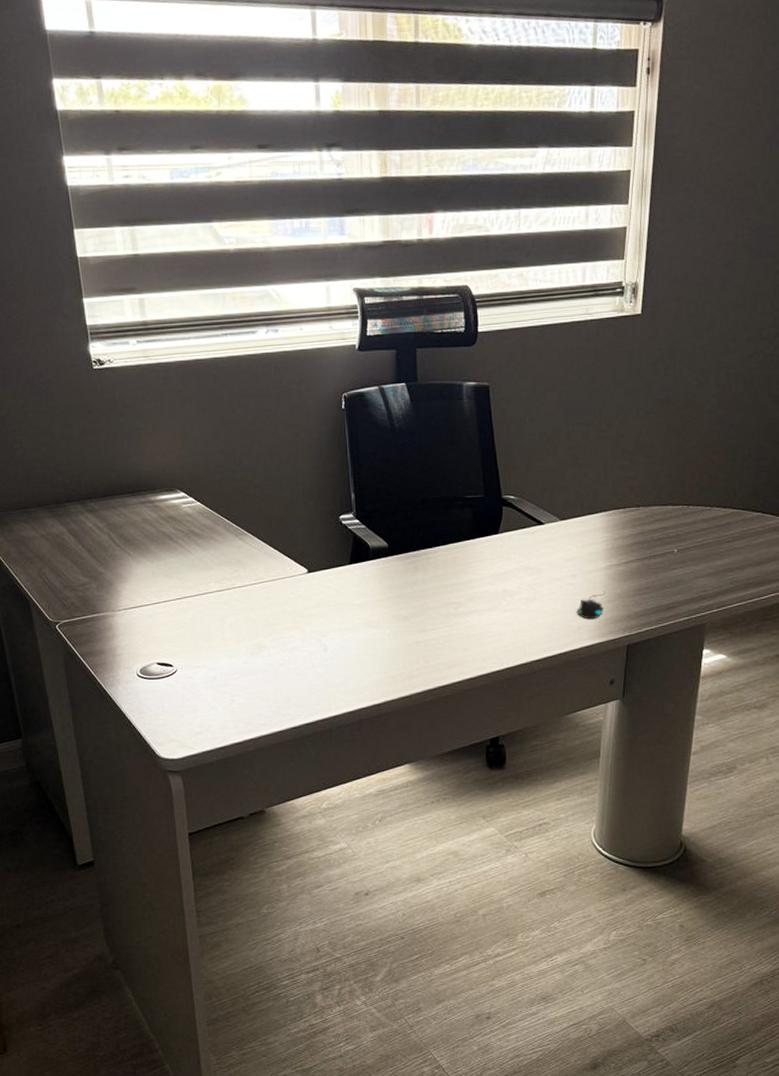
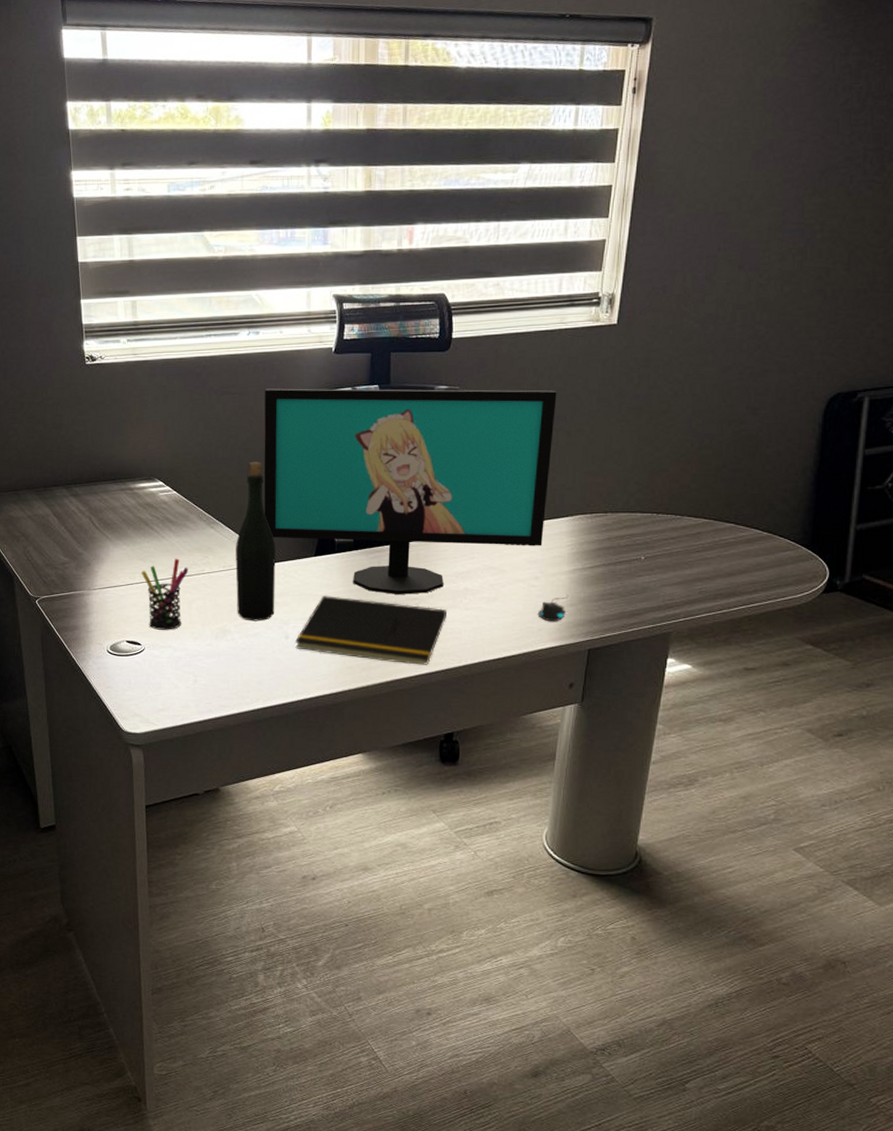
pen holder: none [168,573,219,650] -> present [141,558,189,630]
bottle: none [267,467,312,635] -> present [235,461,276,621]
computer monitor: none [288,383,586,600] -> present [264,388,557,595]
notepad: none [334,603,486,671] -> present [295,595,447,665]

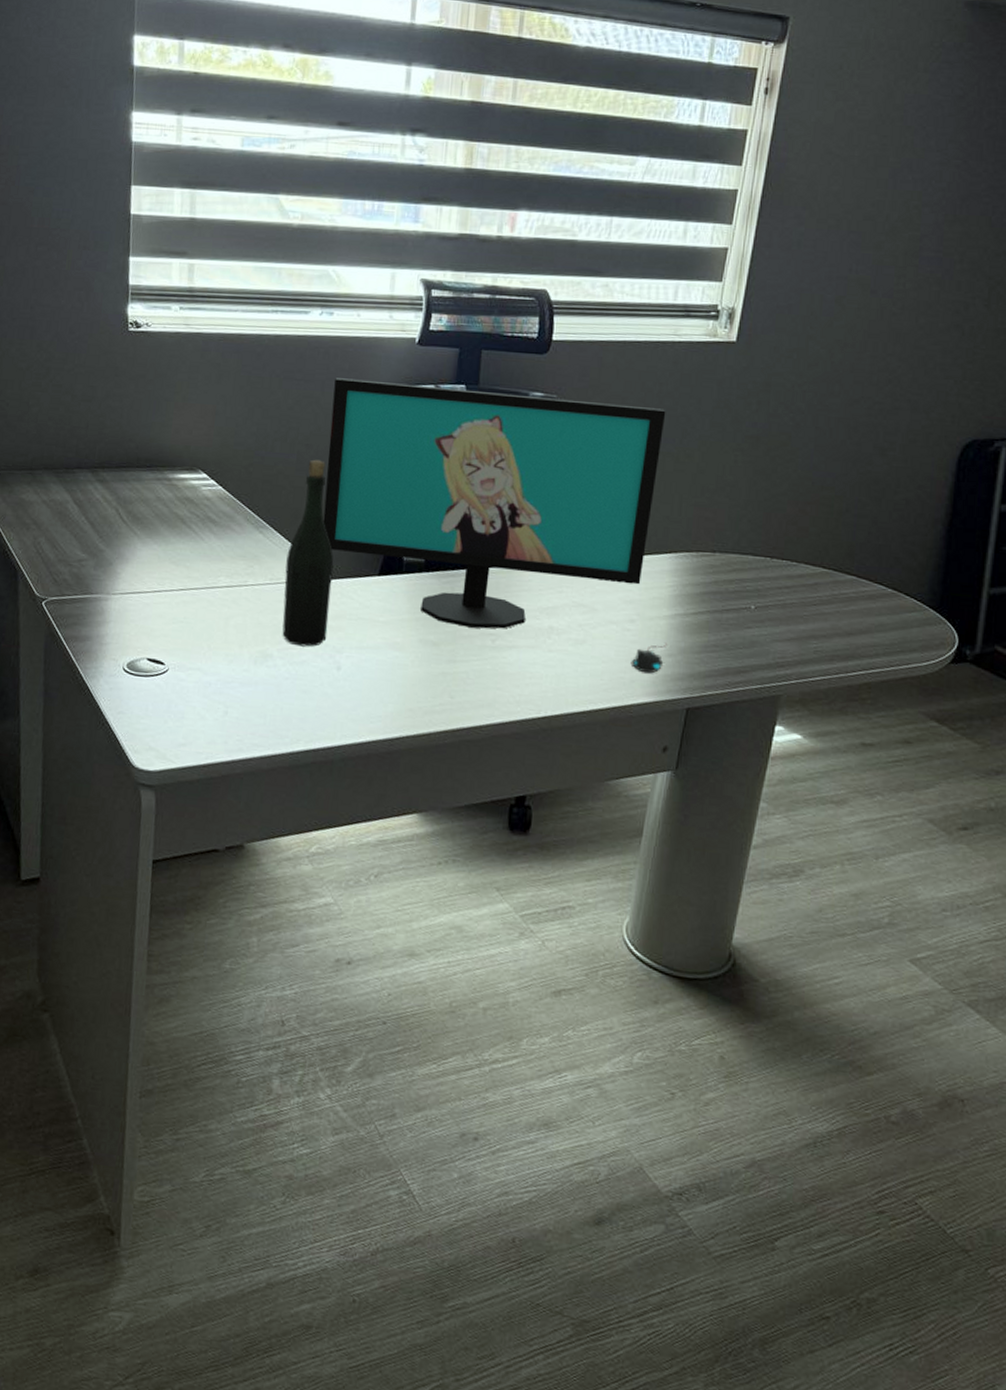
pen holder: present [141,558,189,630] -> none [172,564,229,650]
notepad: present [295,595,447,665] -> none [348,621,527,713]

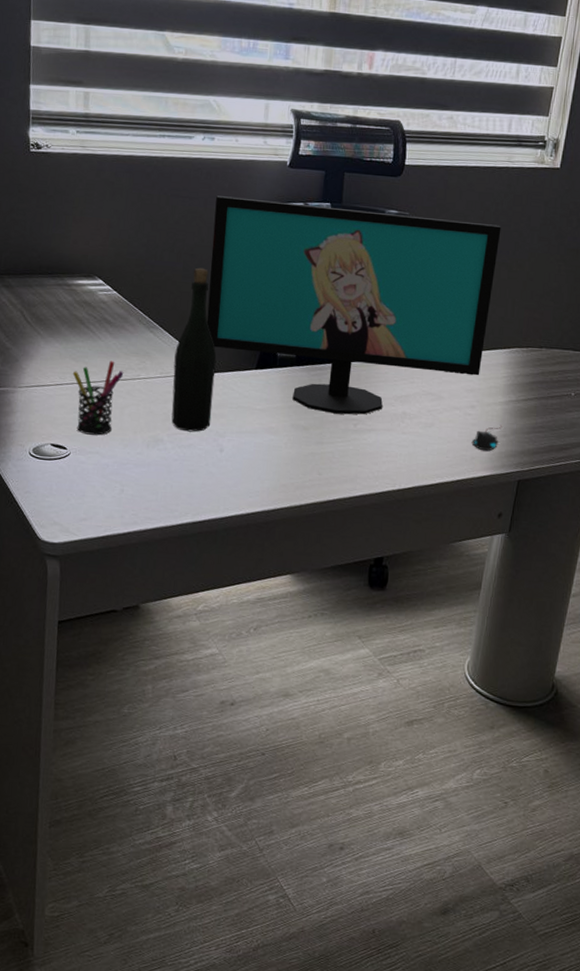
pen holder: none [172,564,229,650] -> present [72,360,124,436]

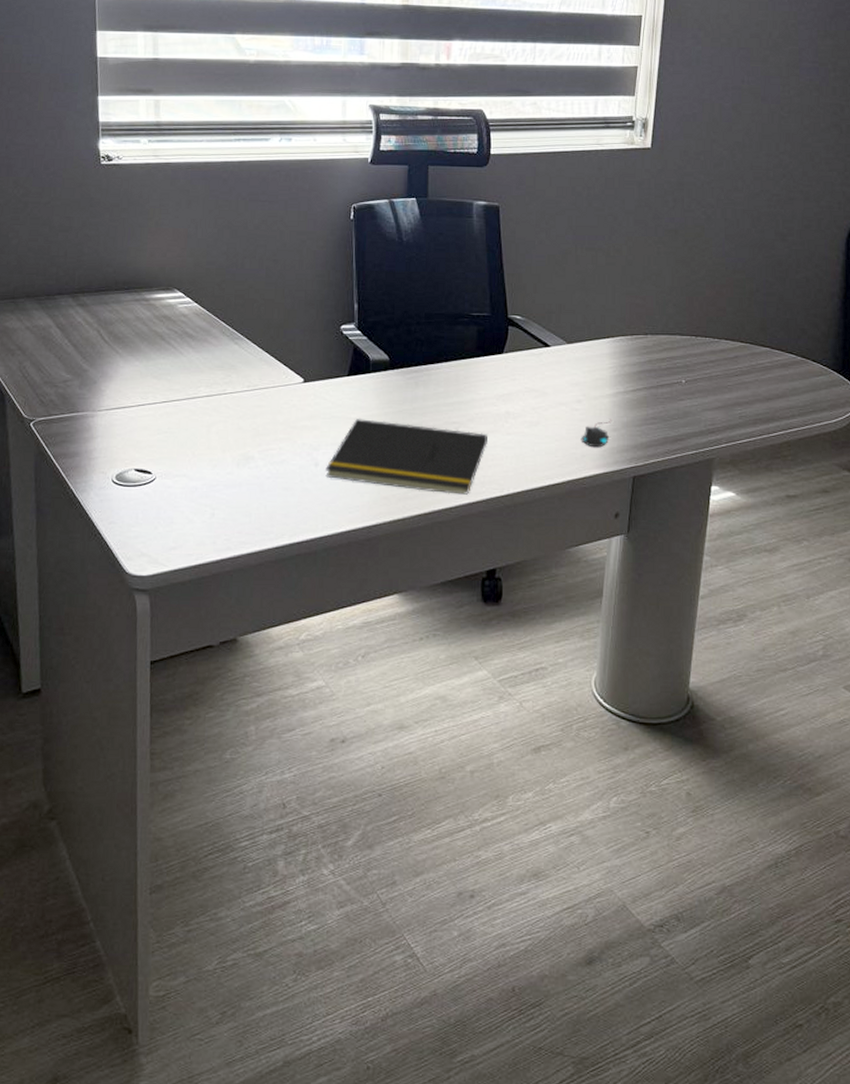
pen holder: present [72,360,124,436] -> none [154,376,209,457]
bottle: present [171,267,217,432] -> none [261,273,306,447]
computer monitor: present [206,196,501,415] -> none [293,197,595,418]
notepad: none [229,409,384,487] -> present [325,418,487,495]

